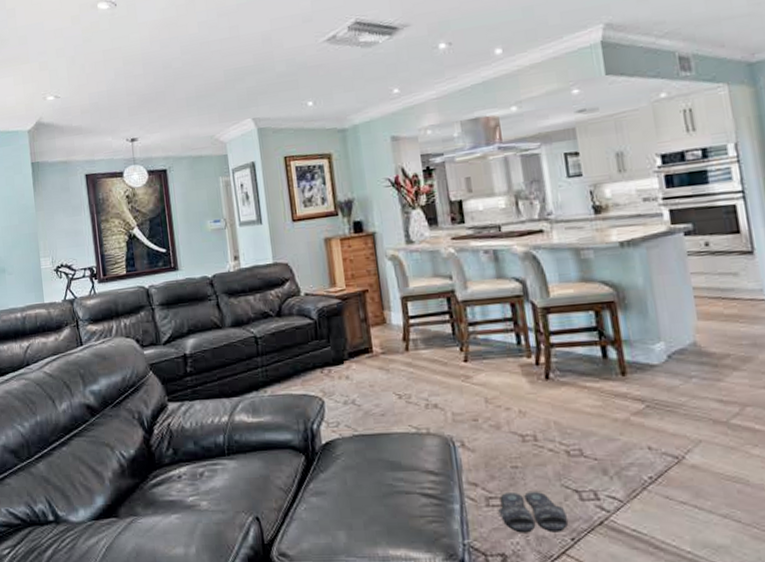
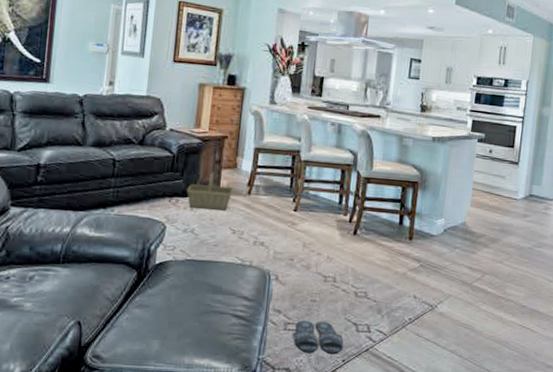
basket: none [337,332,389,376] -> present [187,172,234,211]

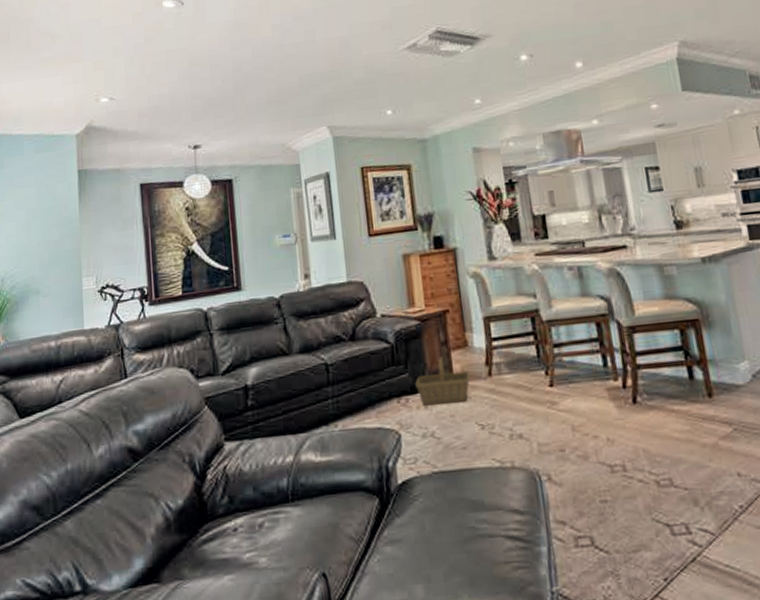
slippers: present [292,319,343,355] -> none [587,527,660,576]

